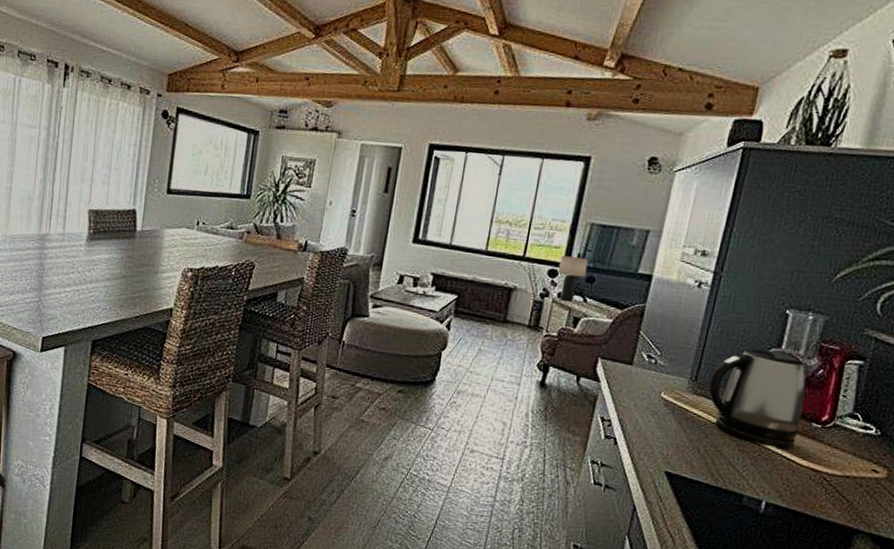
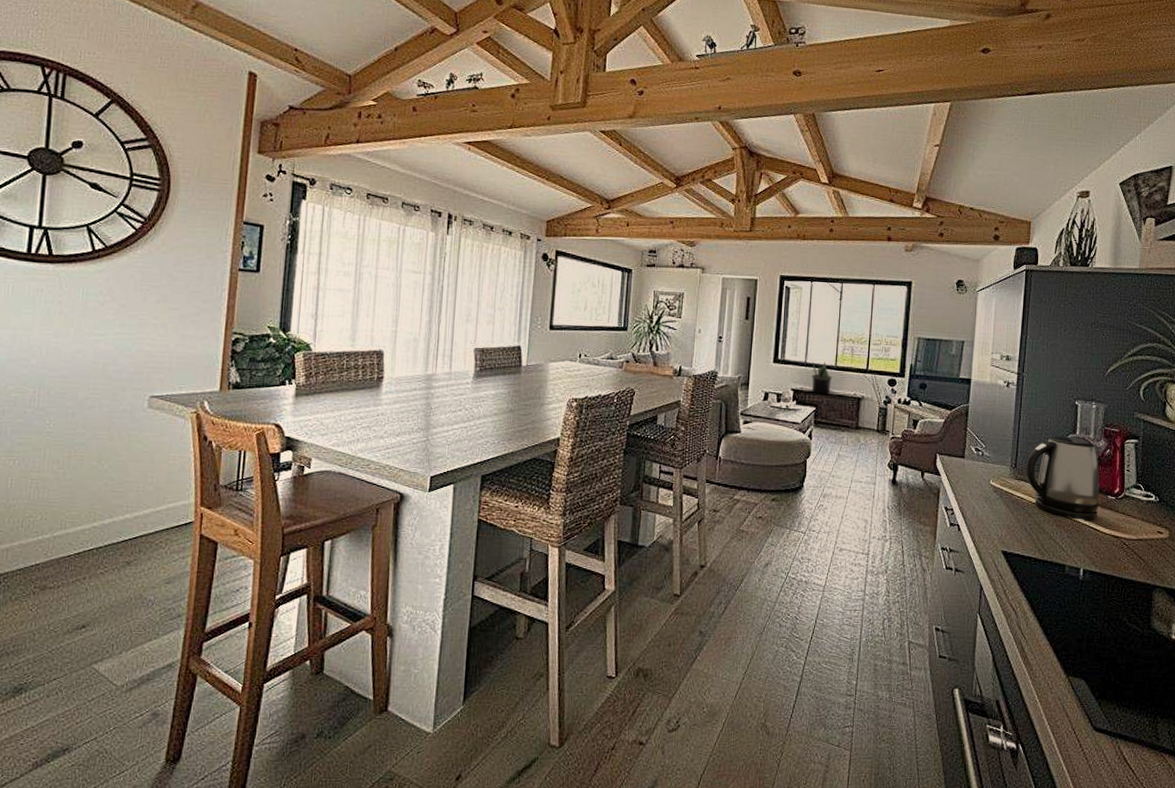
planter: none [455,245,480,282] -> present [811,362,832,395]
table lamp: present [557,255,588,302] -> none [895,366,919,406]

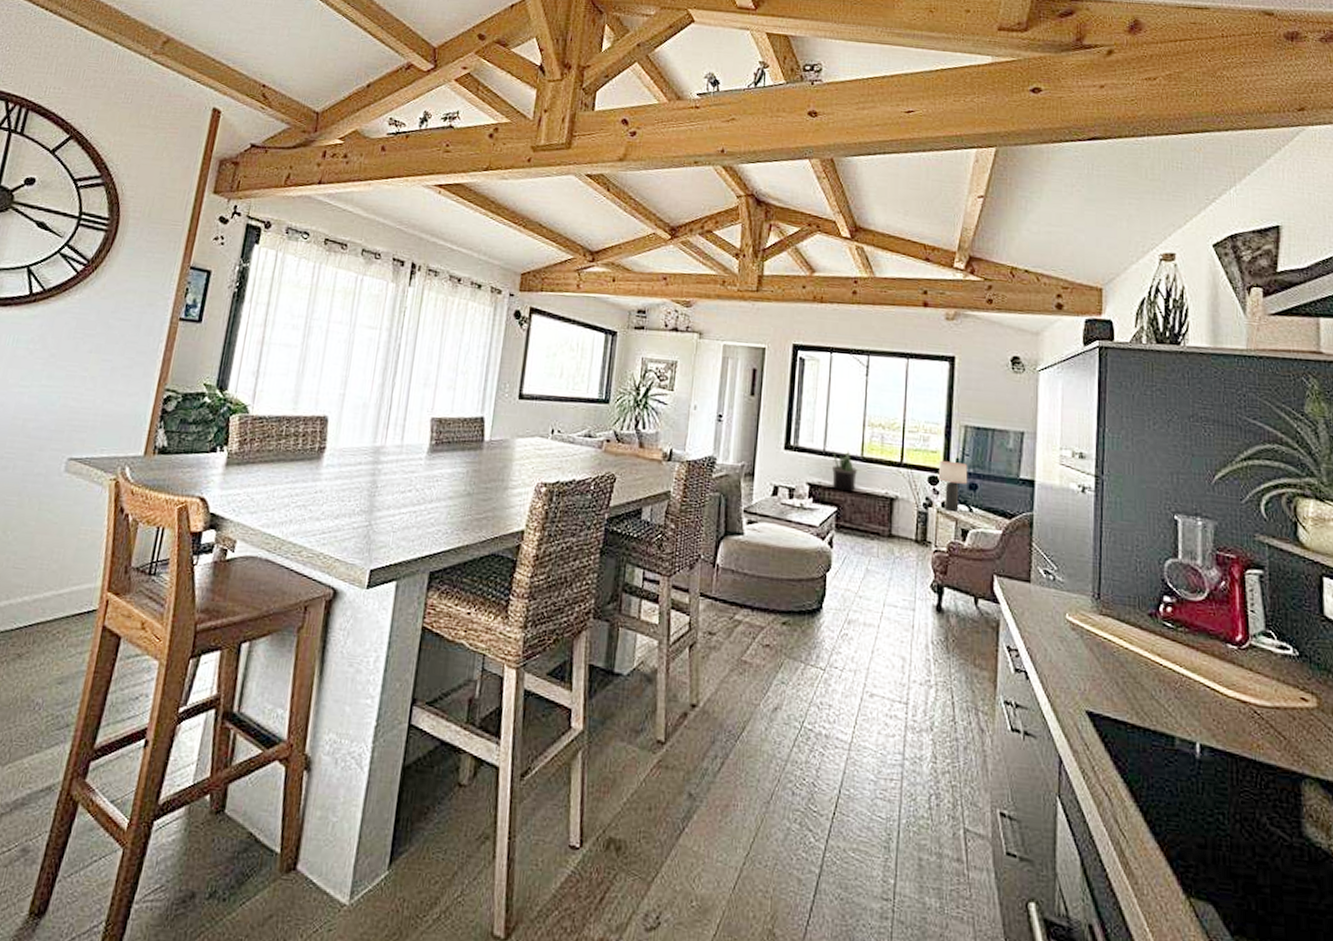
table lamp: none [895,366,919,406] -> present [938,460,968,511]
kettle: present [1026,435,1100,520] -> none [1113,559,1215,677]

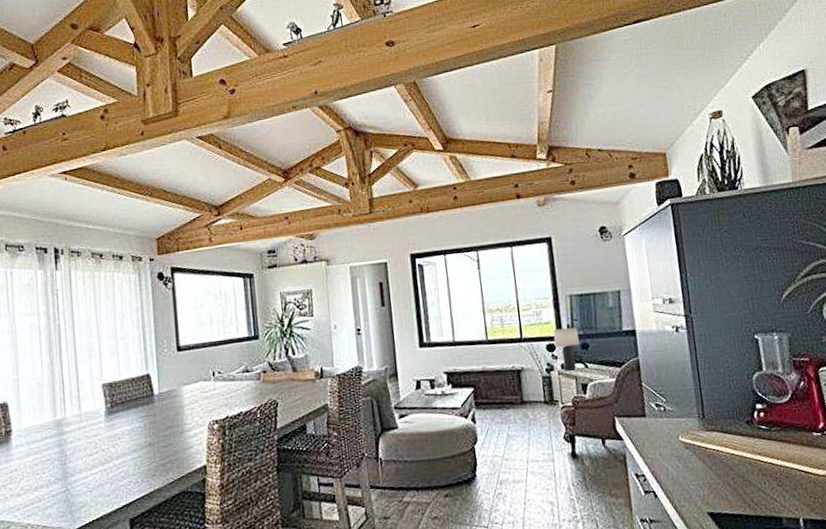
planter: present [832,451,857,492] -> none [462,337,486,373]

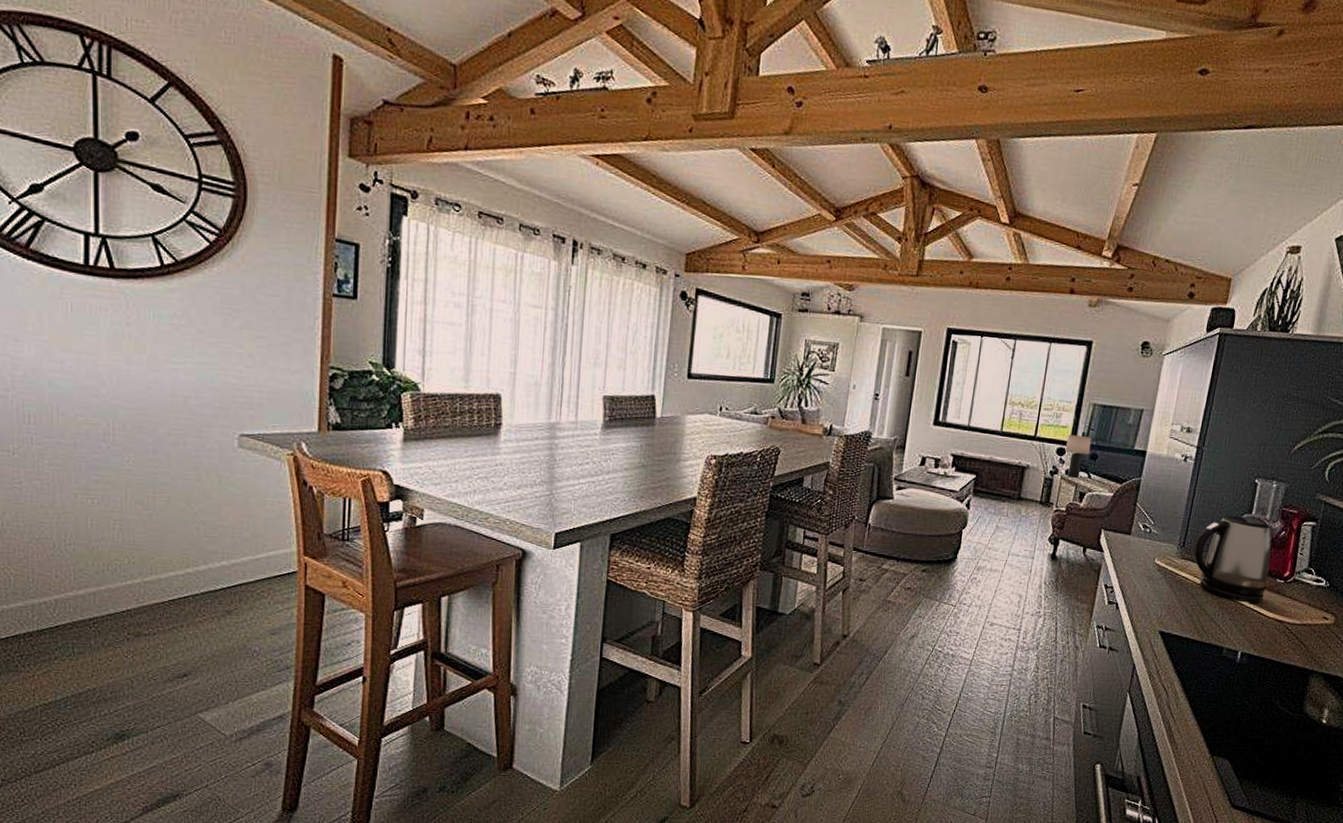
kettle: none [714,374,806,465] -> present [1193,515,1275,604]

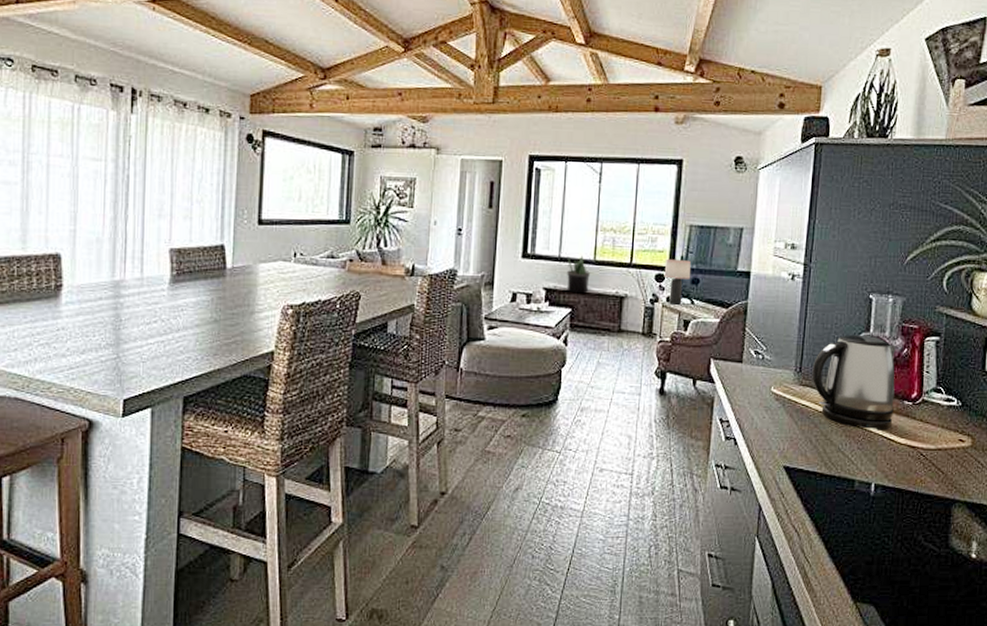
planter: none [973,426,996,462] -> present [567,255,590,294]

